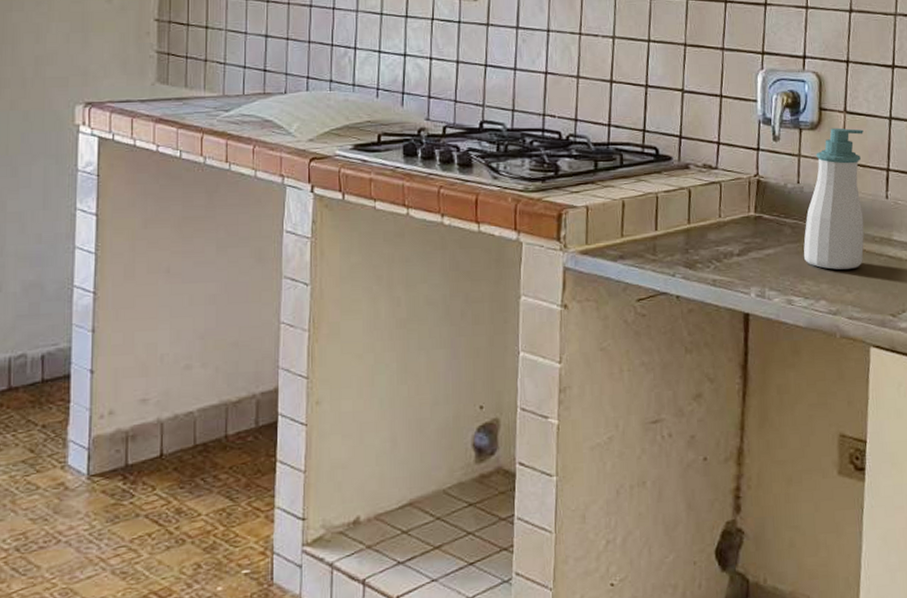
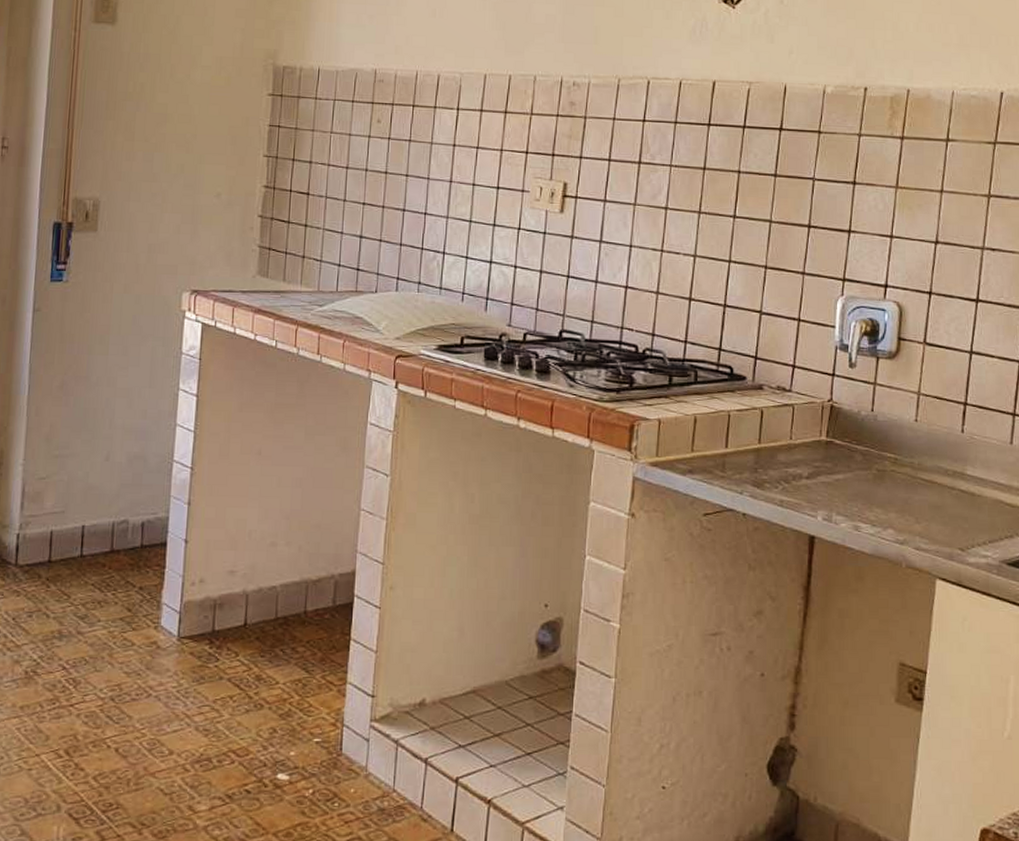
soap bottle: present [803,128,864,270] -> none [873,358,942,500]

